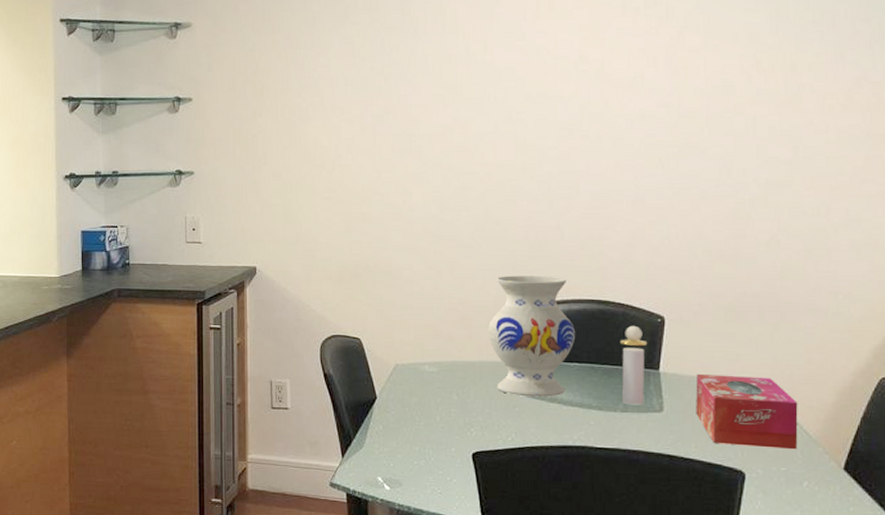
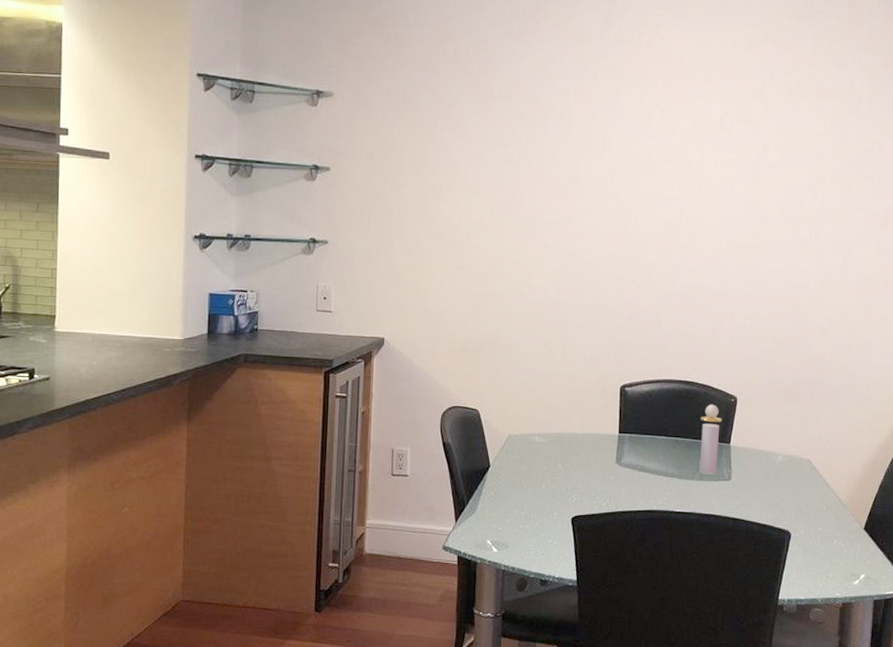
vase: present [487,276,576,397] -> none [591,356,665,467]
tissue box: present [696,374,798,450] -> none [756,448,834,513]

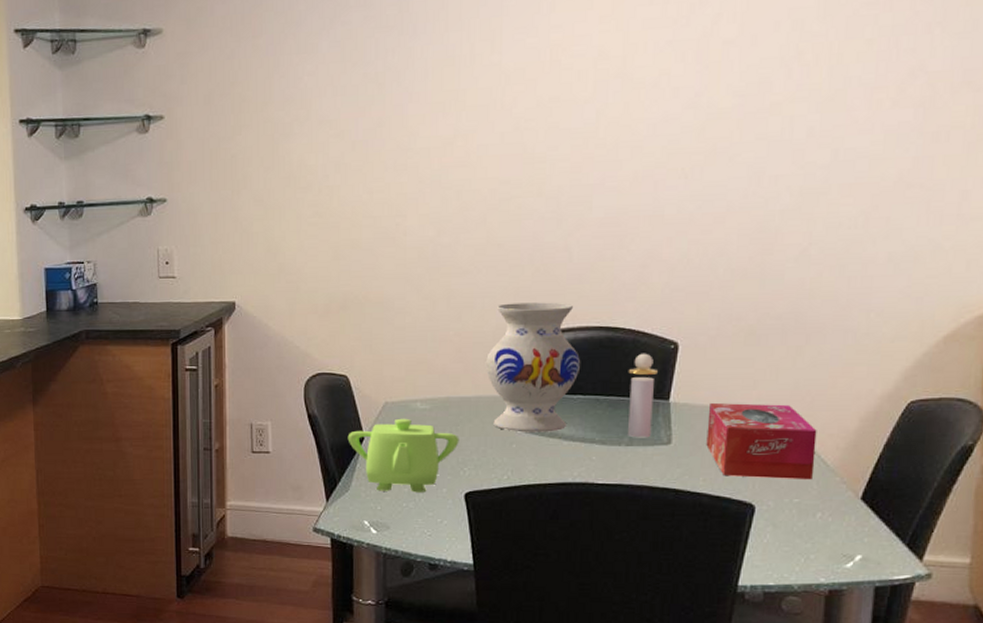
teapot: none [476,449,569,516] -> present [347,418,459,493]
vase: none [591,356,665,467] -> present [485,302,581,433]
tissue box: none [756,448,834,513] -> present [706,403,817,480]

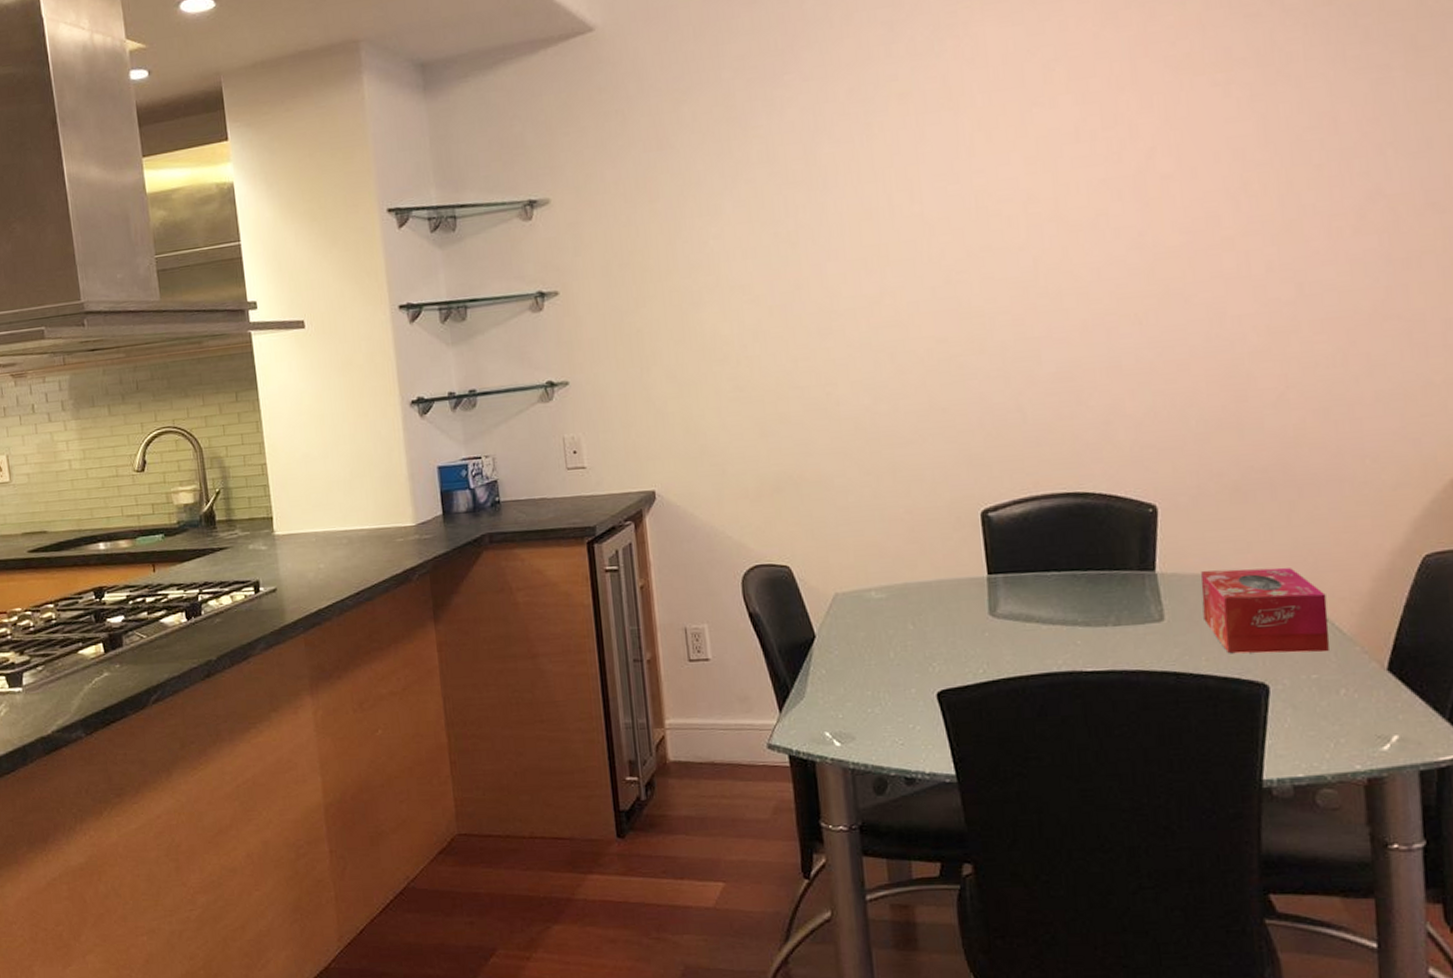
teapot: present [347,418,459,493] -> none [796,610,924,697]
vase: present [485,302,581,433] -> none [943,469,1051,618]
perfume bottle: present [628,353,658,438] -> none [1104,519,1141,617]

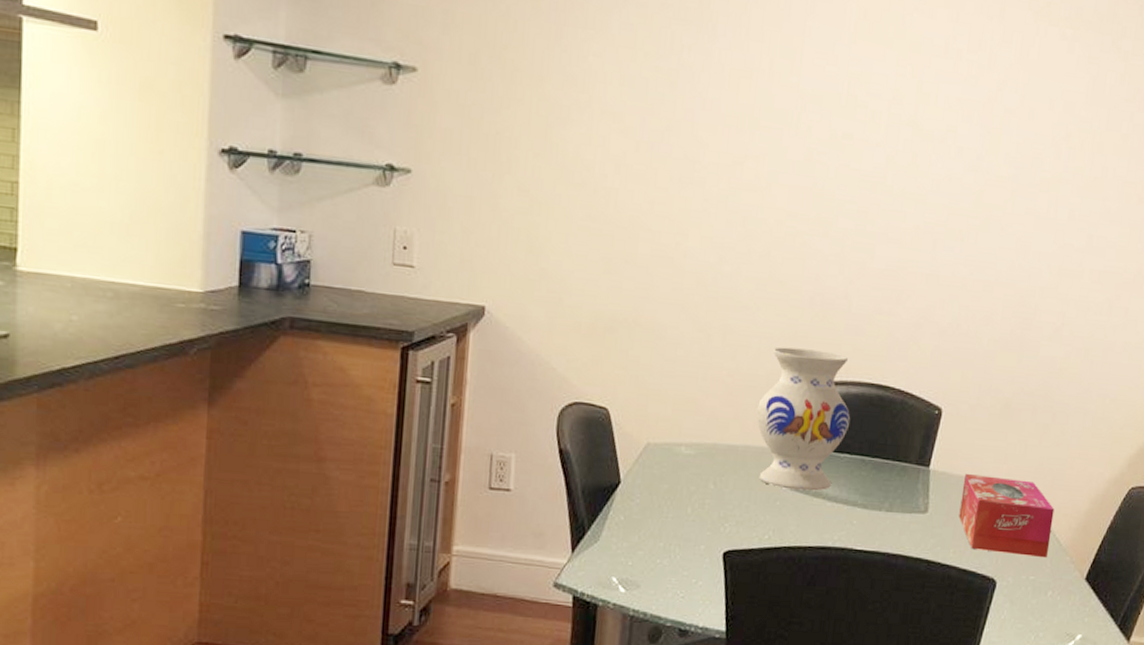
vase: none [943,469,1051,618] -> present [756,347,851,491]

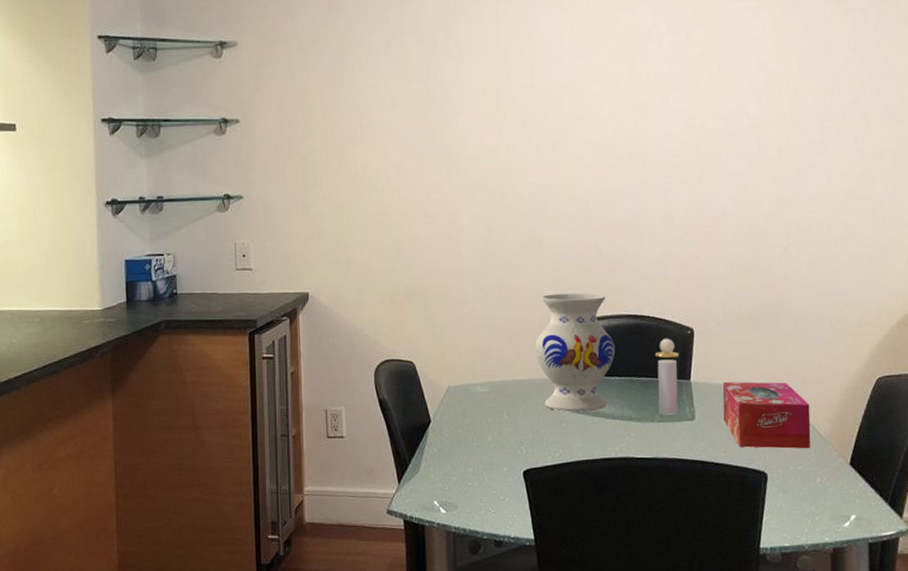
perfume bottle: none [889,415,921,505] -> present [654,338,679,415]

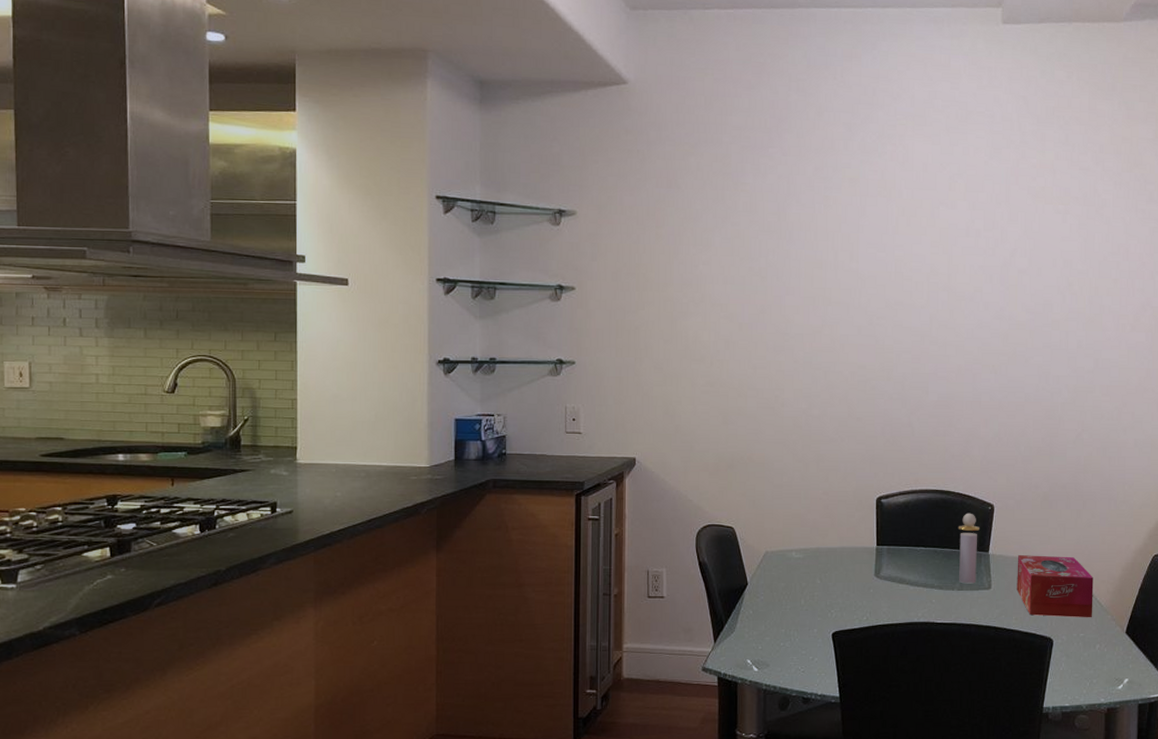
vase: present [534,293,616,412] -> none [848,468,922,579]

